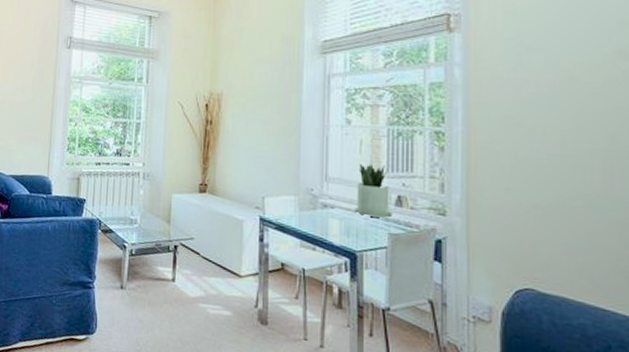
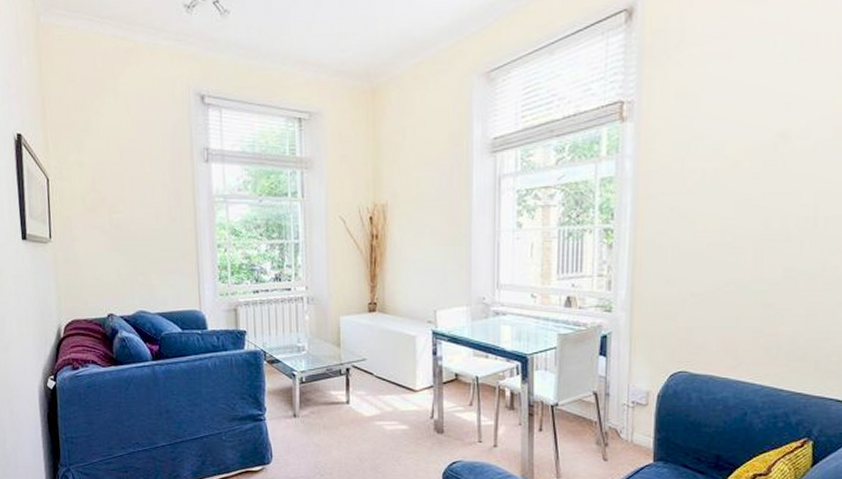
planter: present [353,163,393,218] -> none [524,267,562,319]

